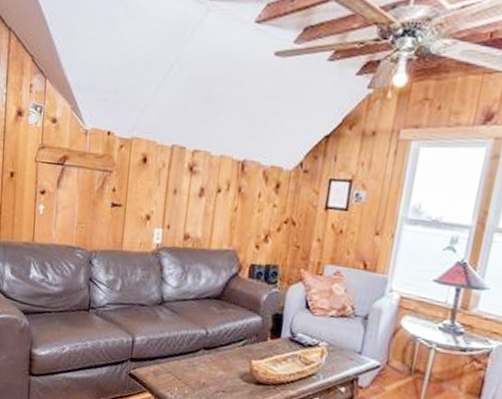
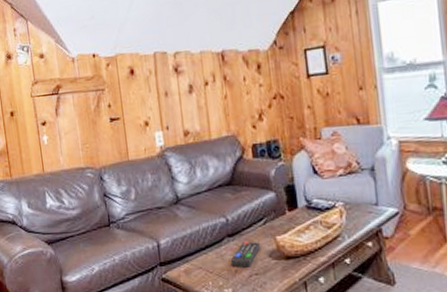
remote control: none [200,357,235,383] -> present [230,241,261,268]

